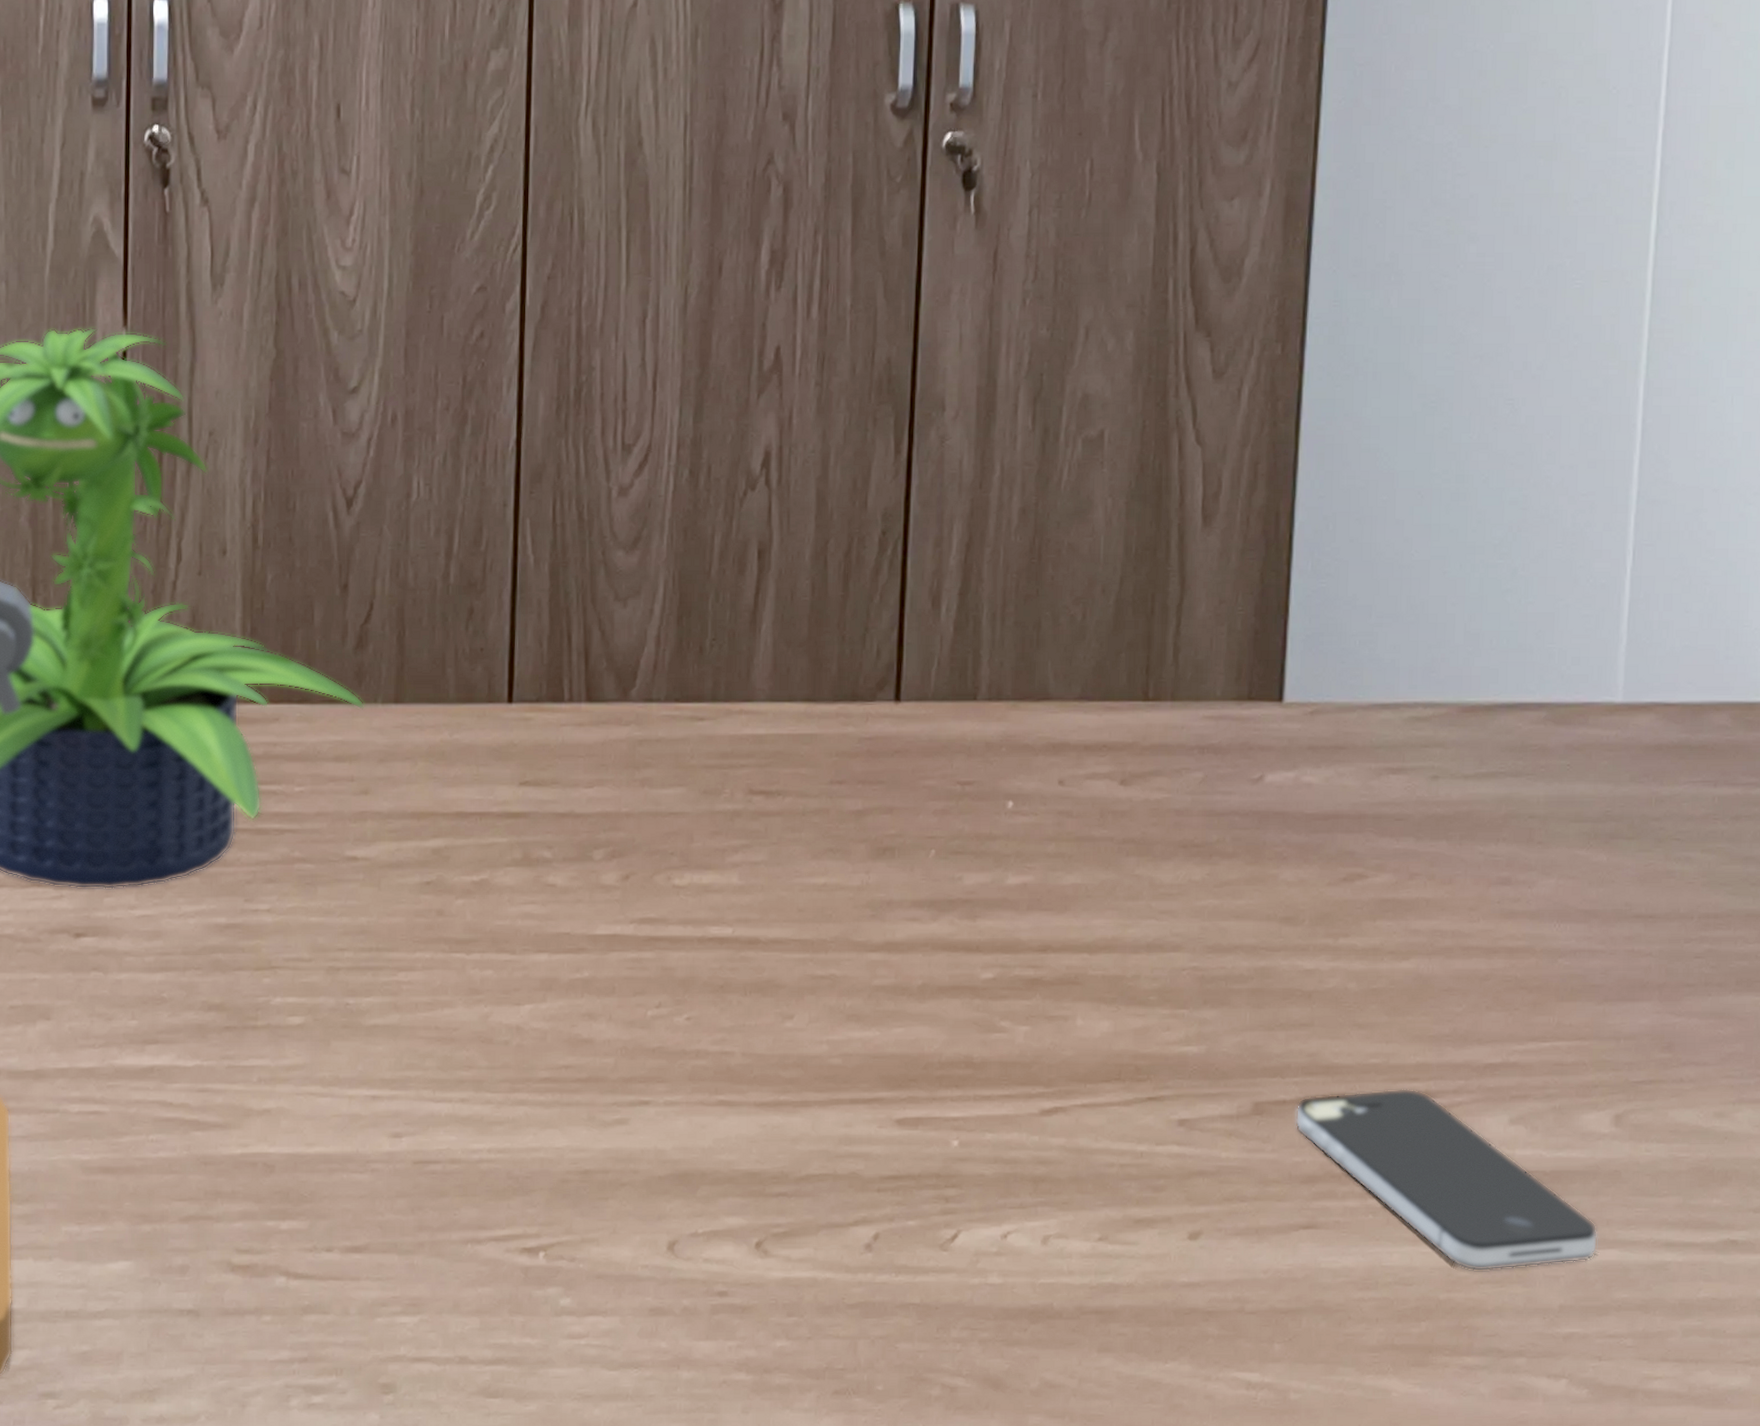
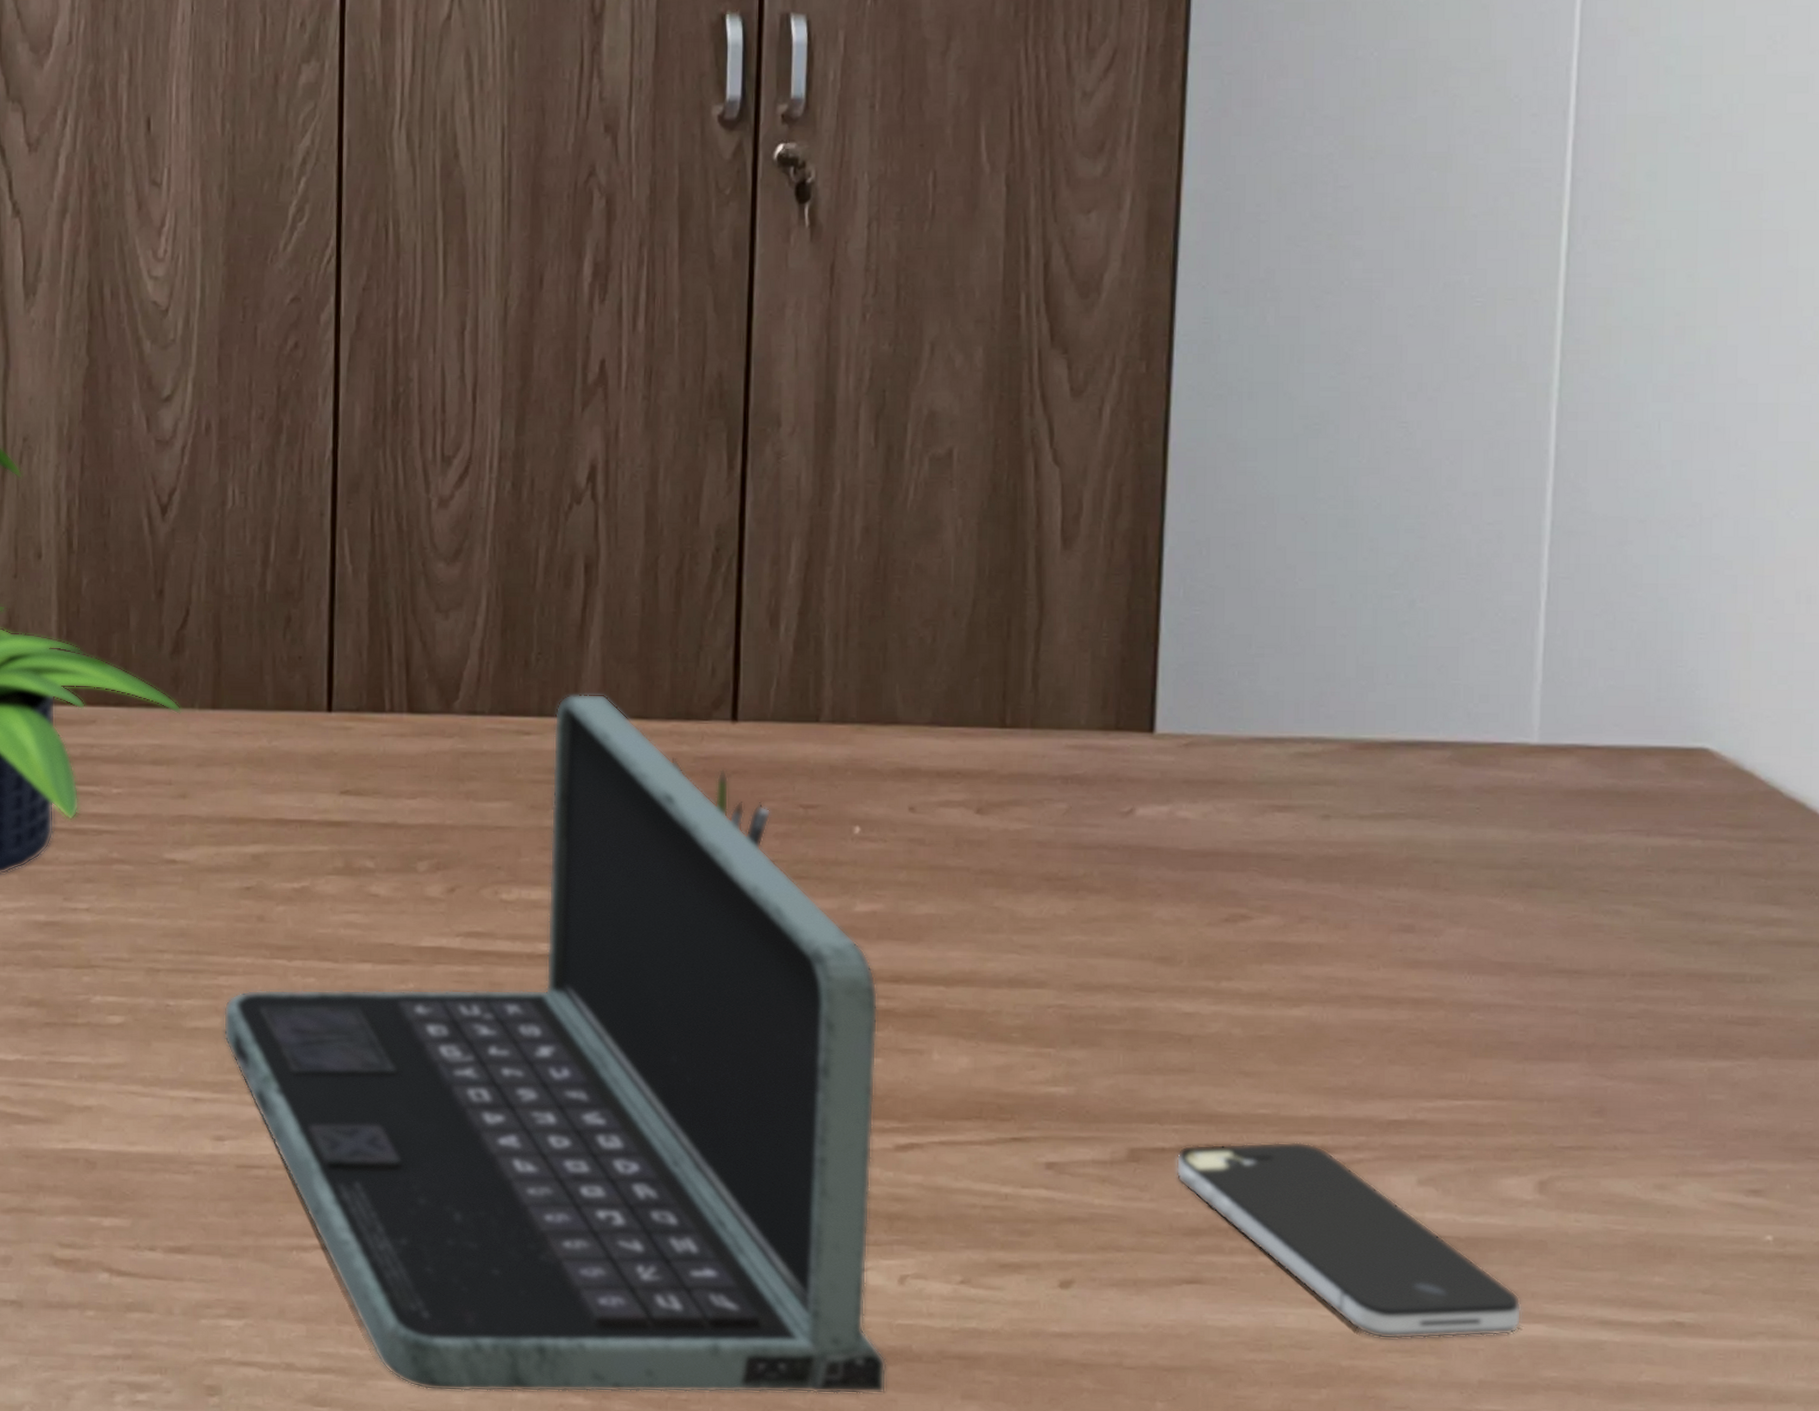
laptop: none [402,678,1030,1375] -> present [223,694,887,1395]
pencil box: none [838,739,931,826] -> present [671,757,771,848]

